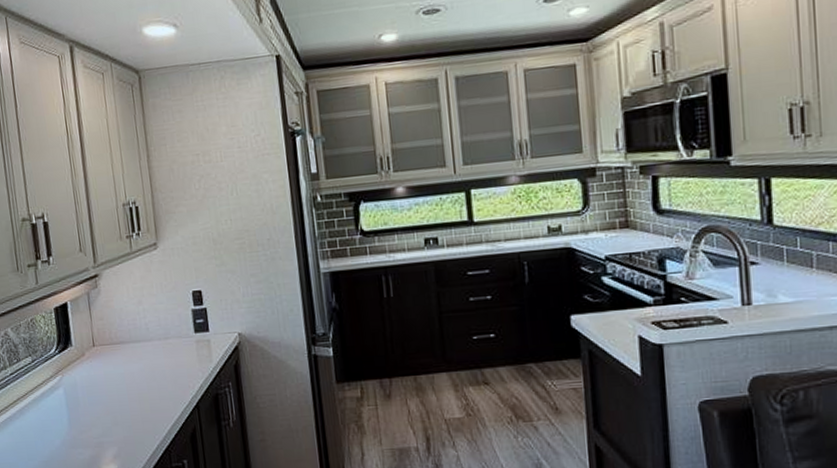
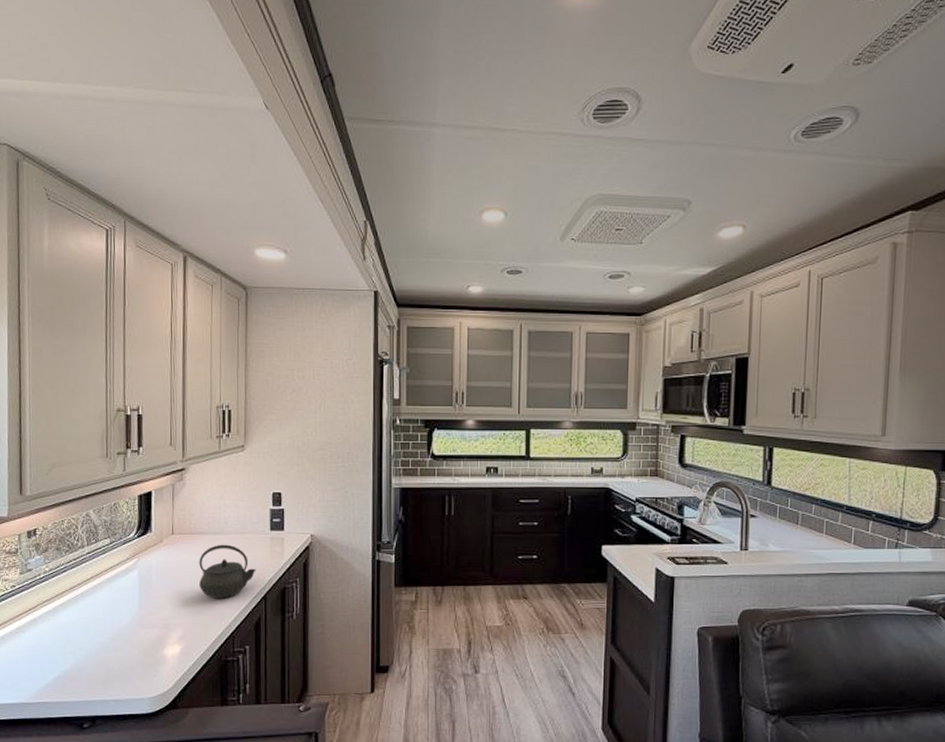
kettle: none [124,352,185,411] -> present [199,544,256,598]

